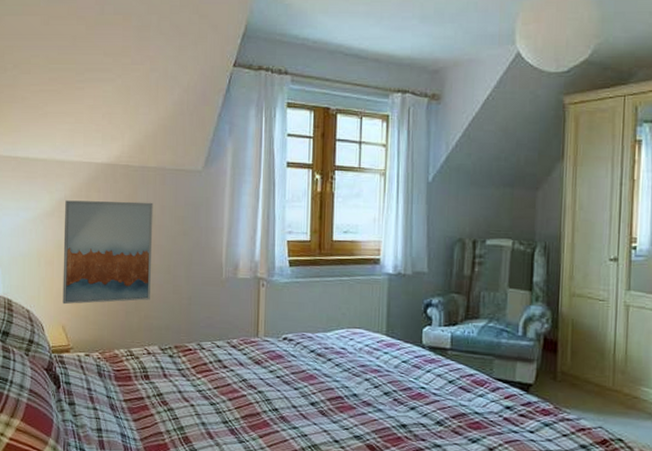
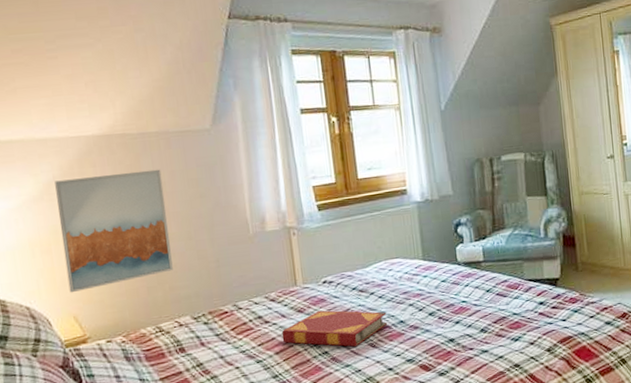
hardback book: none [237,366,341,410] -> present [281,310,388,347]

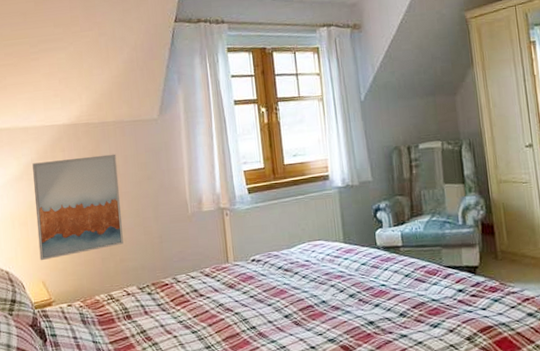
hardback book: present [281,310,388,347] -> none [214,287,311,323]

